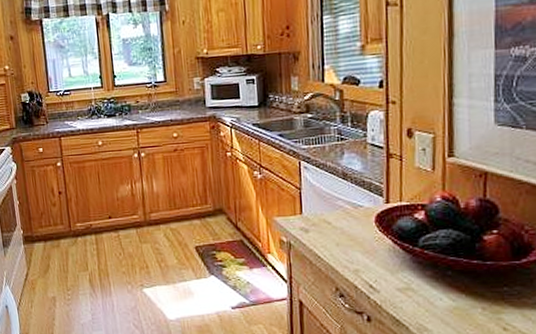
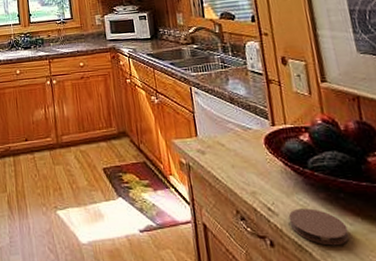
coaster: none [390,285,450,321] -> present [288,208,350,246]

